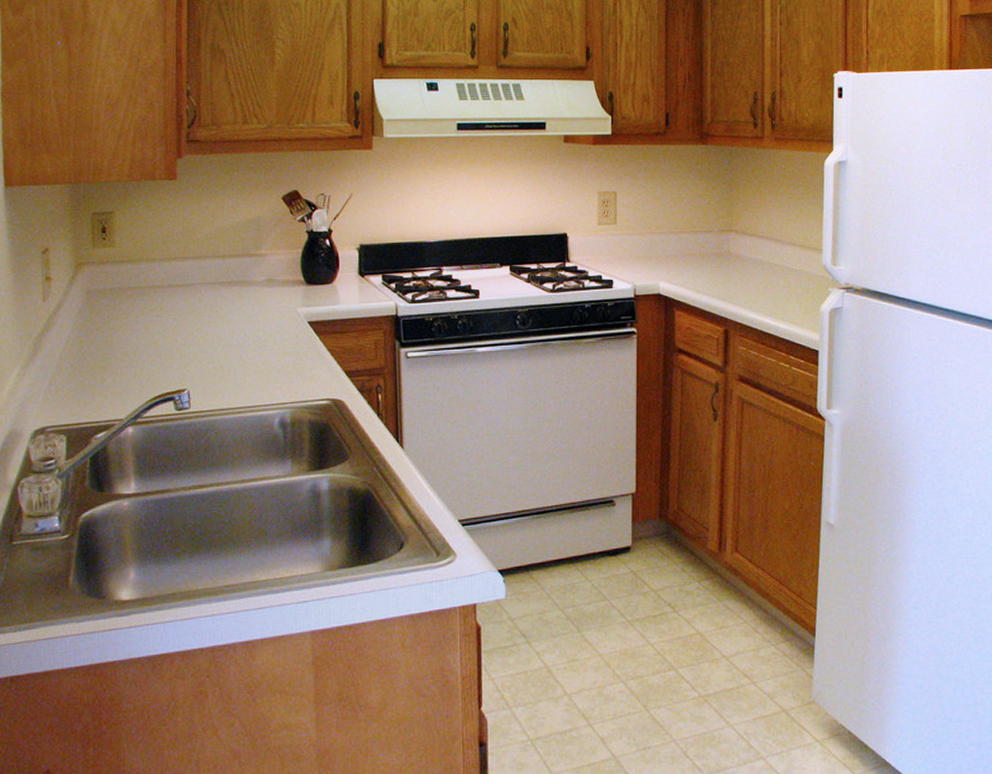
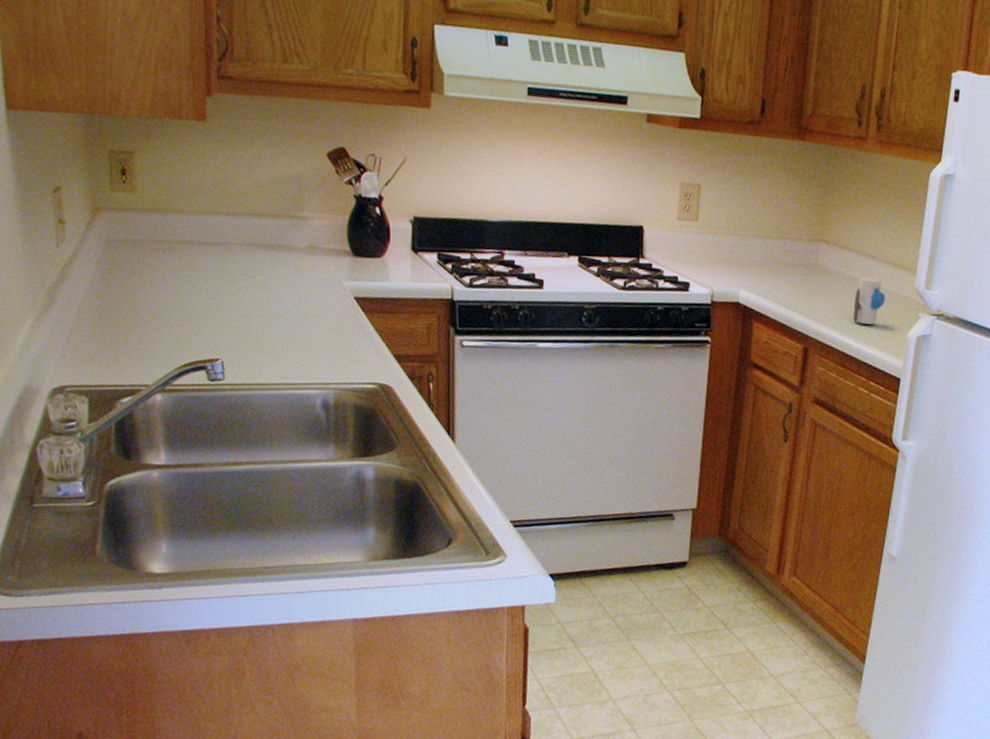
toy: none [768,260,796,304] -> present [853,277,886,325]

